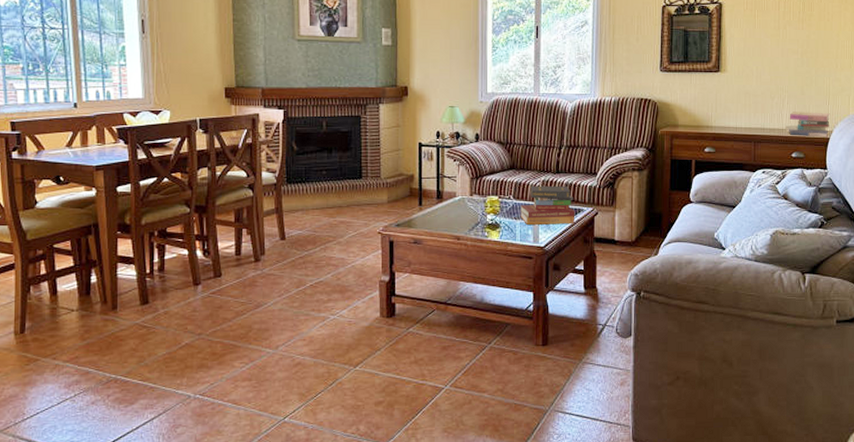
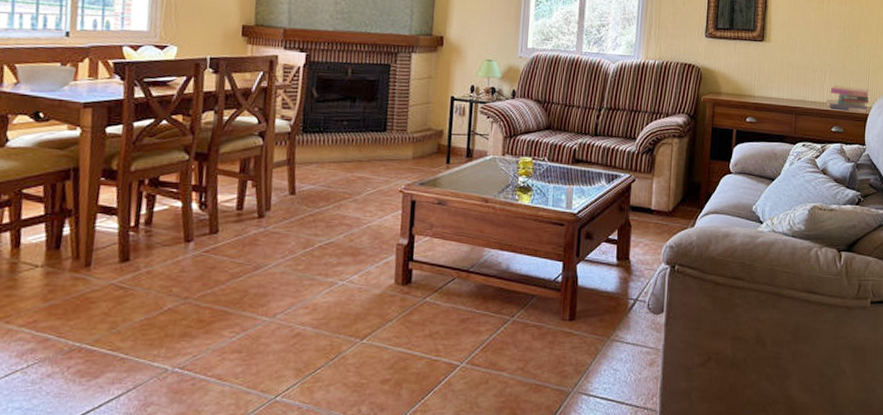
bowl: none [36,134,86,159] -> present [16,64,77,93]
books: present [520,185,576,225] -> none [554,148,612,191]

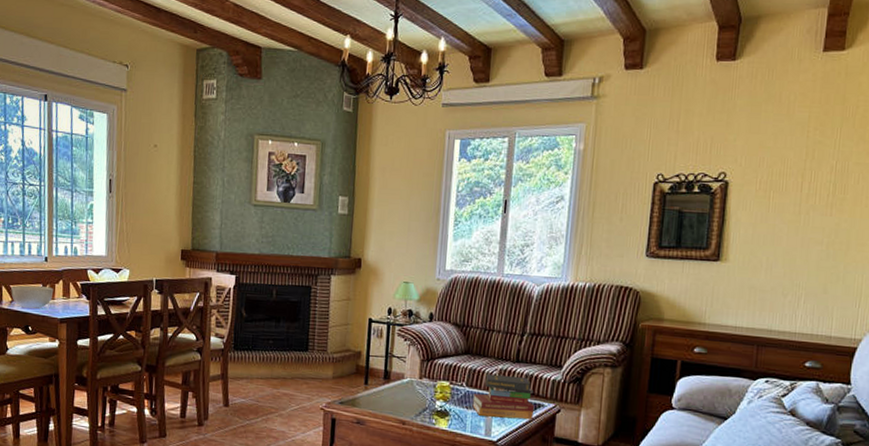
books: none [554,148,612,191] -> present [472,373,535,420]
books: present [826,85,870,114] -> none [799,313,860,347]

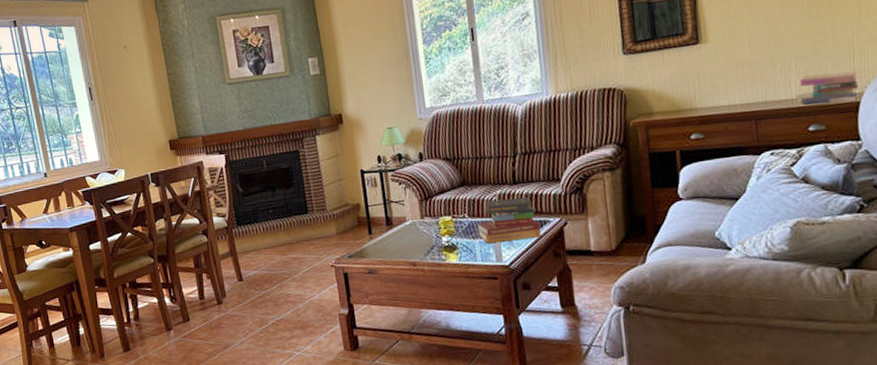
bowl: present [11,285,54,310] -> none [19,200,59,226]
books: none [799,313,860,347] -> present [796,71,859,106]

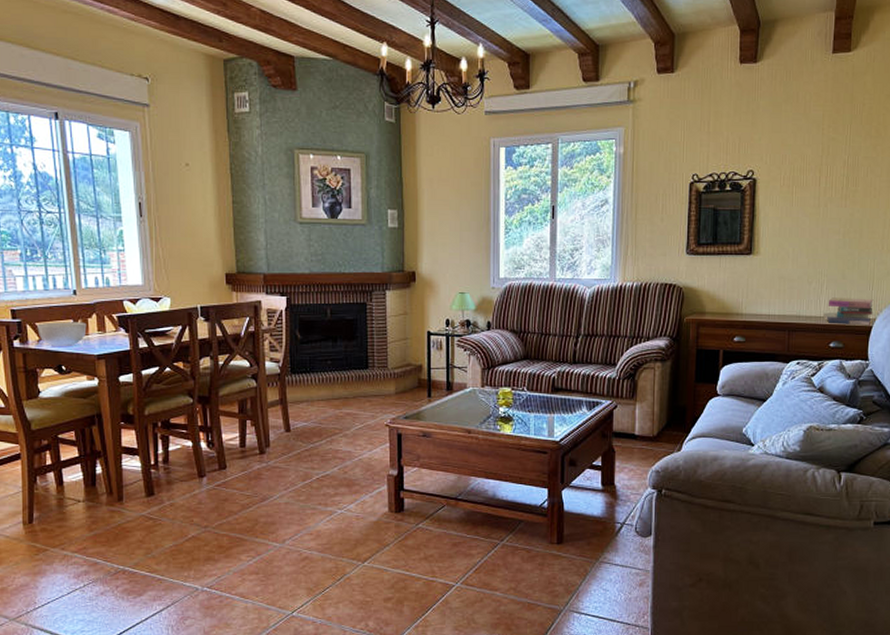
bowl: none [19,200,59,226] -> present [37,322,87,347]
books: present [477,196,541,243] -> none [534,377,593,418]

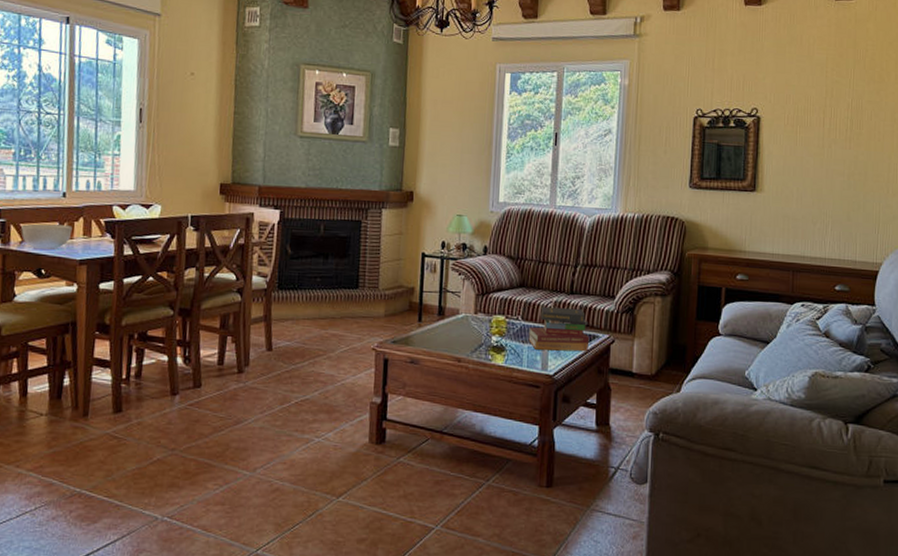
books: none [534,377,593,418] -> present [528,306,590,352]
books: present [824,297,874,326] -> none [829,239,880,270]

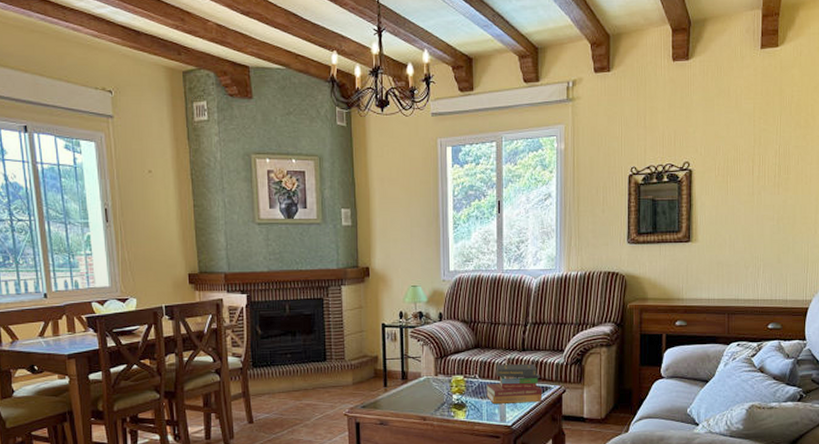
bowl: present [21,223,73,251] -> none [10,324,58,348]

